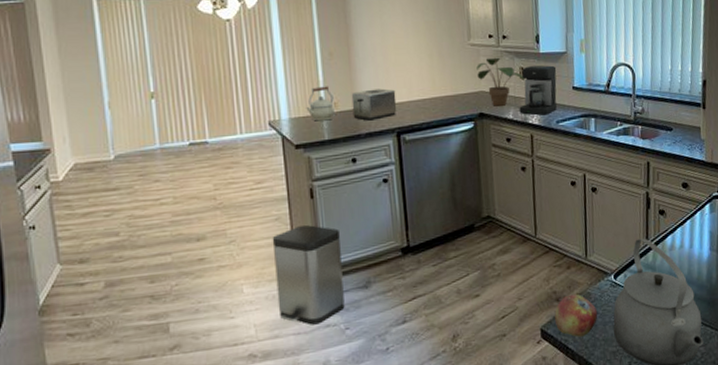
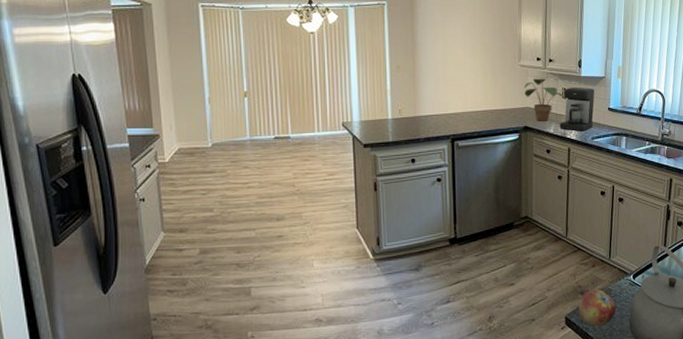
pedal bin: present [272,225,345,325] -> none [340,214,398,299]
kettle: present [306,86,335,122] -> none [374,95,399,125]
toaster: present [351,88,397,121] -> none [414,100,453,127]

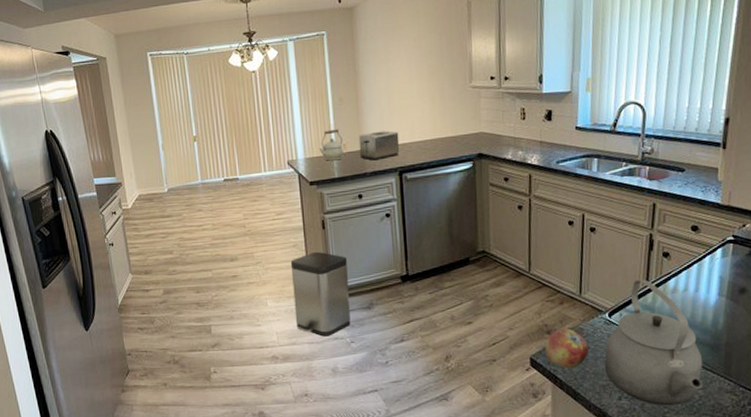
pedal bin: none [340,214,398,299] -> present [290,252,351,337]
kettle: none [374,95,399,125] -> present [319,129,344,161]
toaster: none [414,100,453,127] -> present [358,130,400,161]
potted plant: present [524,78,567,122] -> none [477,98,526,148]
coffee maker: present [559,88,595,132] -> none [518,105,560,156]

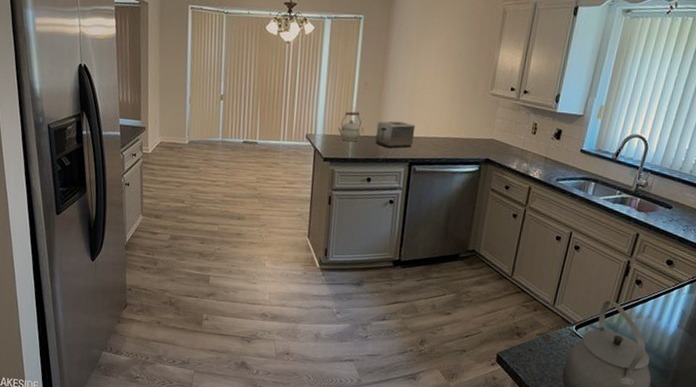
pedal bin: present [290,252,351,337] -> none [289,224,346,304]
fruit: present [545,328,589,369] -> none [511,332,553,370]

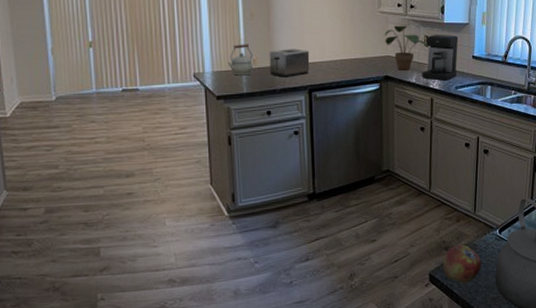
potted plant: none [491,109,536,157] -> present [385,25,429,72]
fruit: none [511,332,553,370] -> present [443,244,482,283]
coffee maker: none [523,123,569,171] -> present [422,35,459,81]

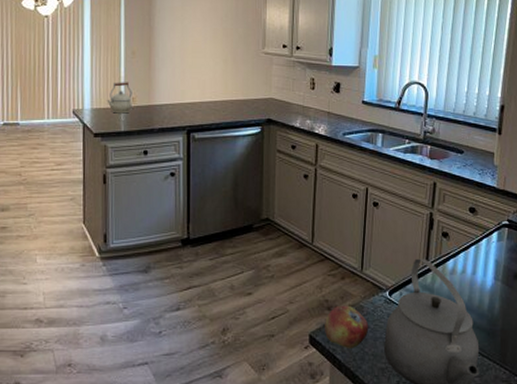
toaster: present [269,49,310,78] -> none [148,88,190,117]
potted plant: present [385,25,429,72] -> none [268,67,315,115]
coffee maker: present [422,35,459,81] -> none [307,78,348,126]

